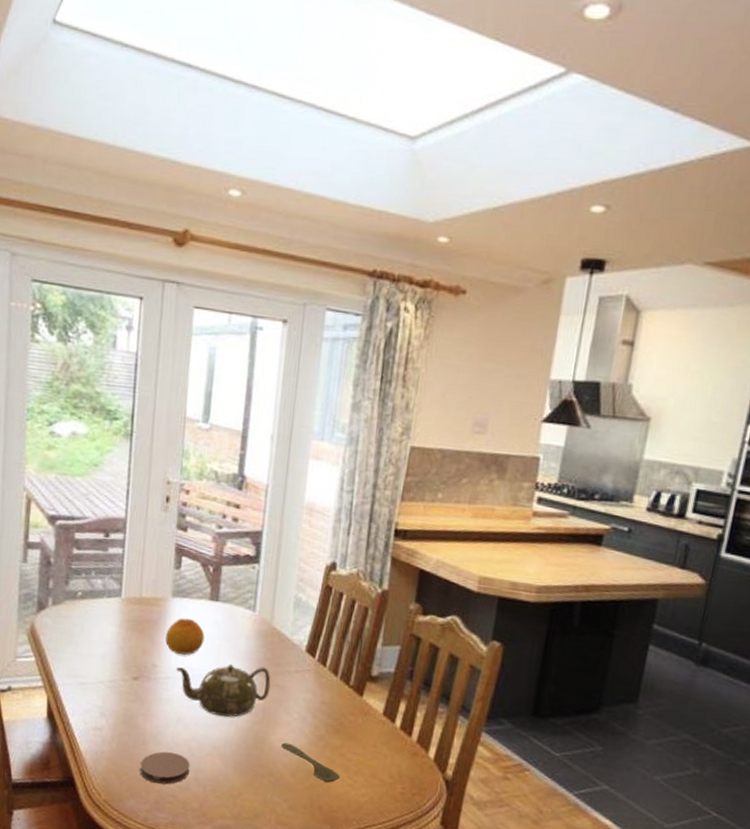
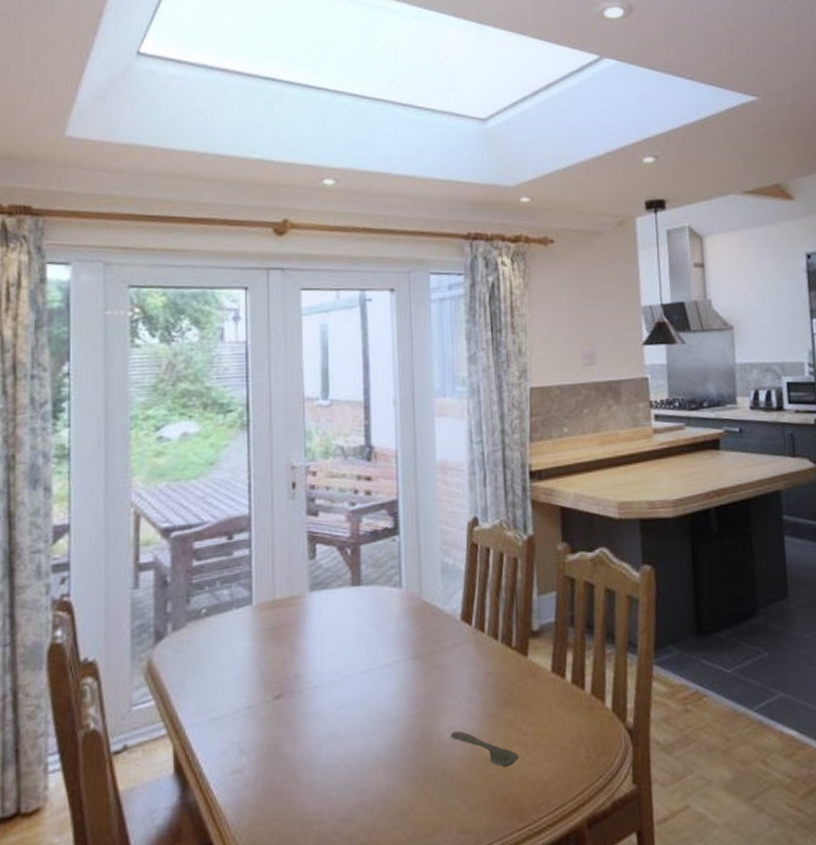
coaster: present [140,751,190,785] -> none [293,777,352,823]
fruit: present [165,618,205,655] -> none [306,612,351,656]
teapot: present [176,664,271,717] -> none [323,648,429,718]

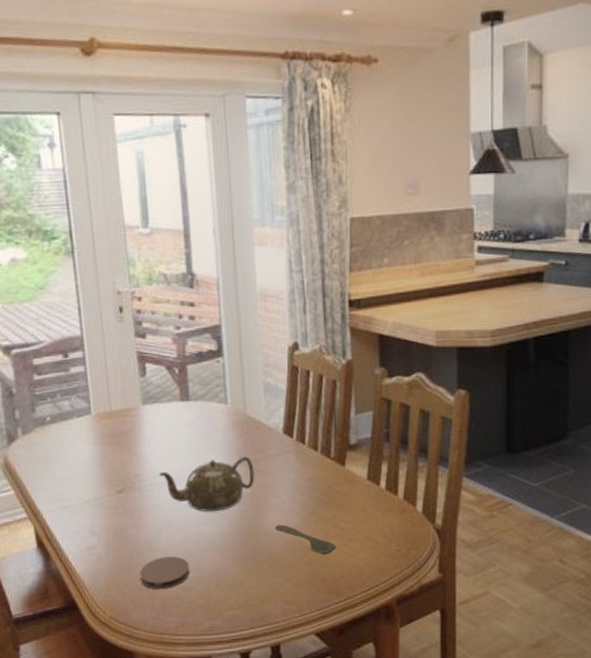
coaster: none [293,777,352,823] -> present [140,556,190,589]
teapot: none [323,648,429,718] -> present [159,456,255,511]

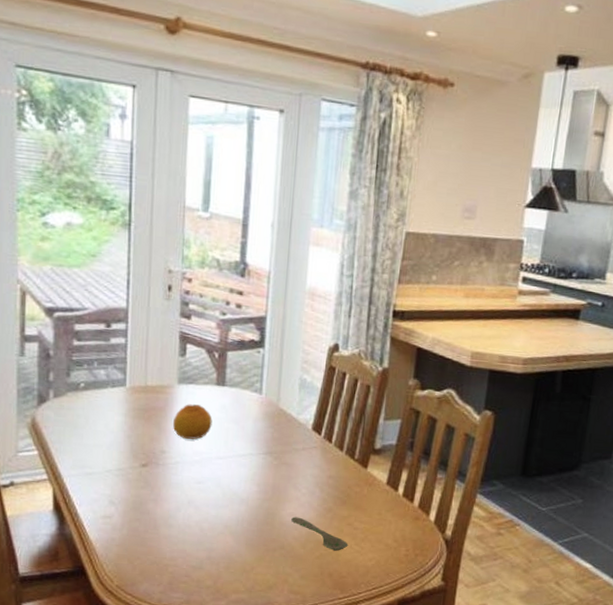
coaster: present [140,556,190,589] -> none [152,534,203,565]
fruit: none [142,423,182,459] -> present [172,404,213,440]
teapot: present [159,456,255,511] -> none [185,445,279,496]

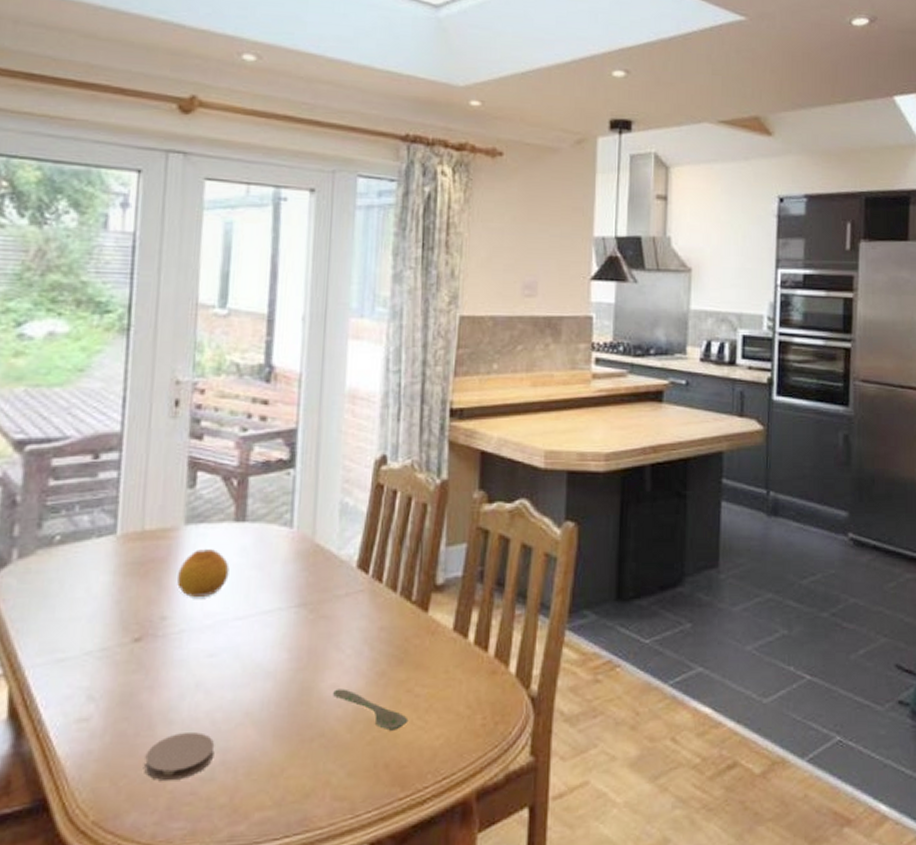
coaster: none [152,534,203,565] -> present [144,732,215,780]

